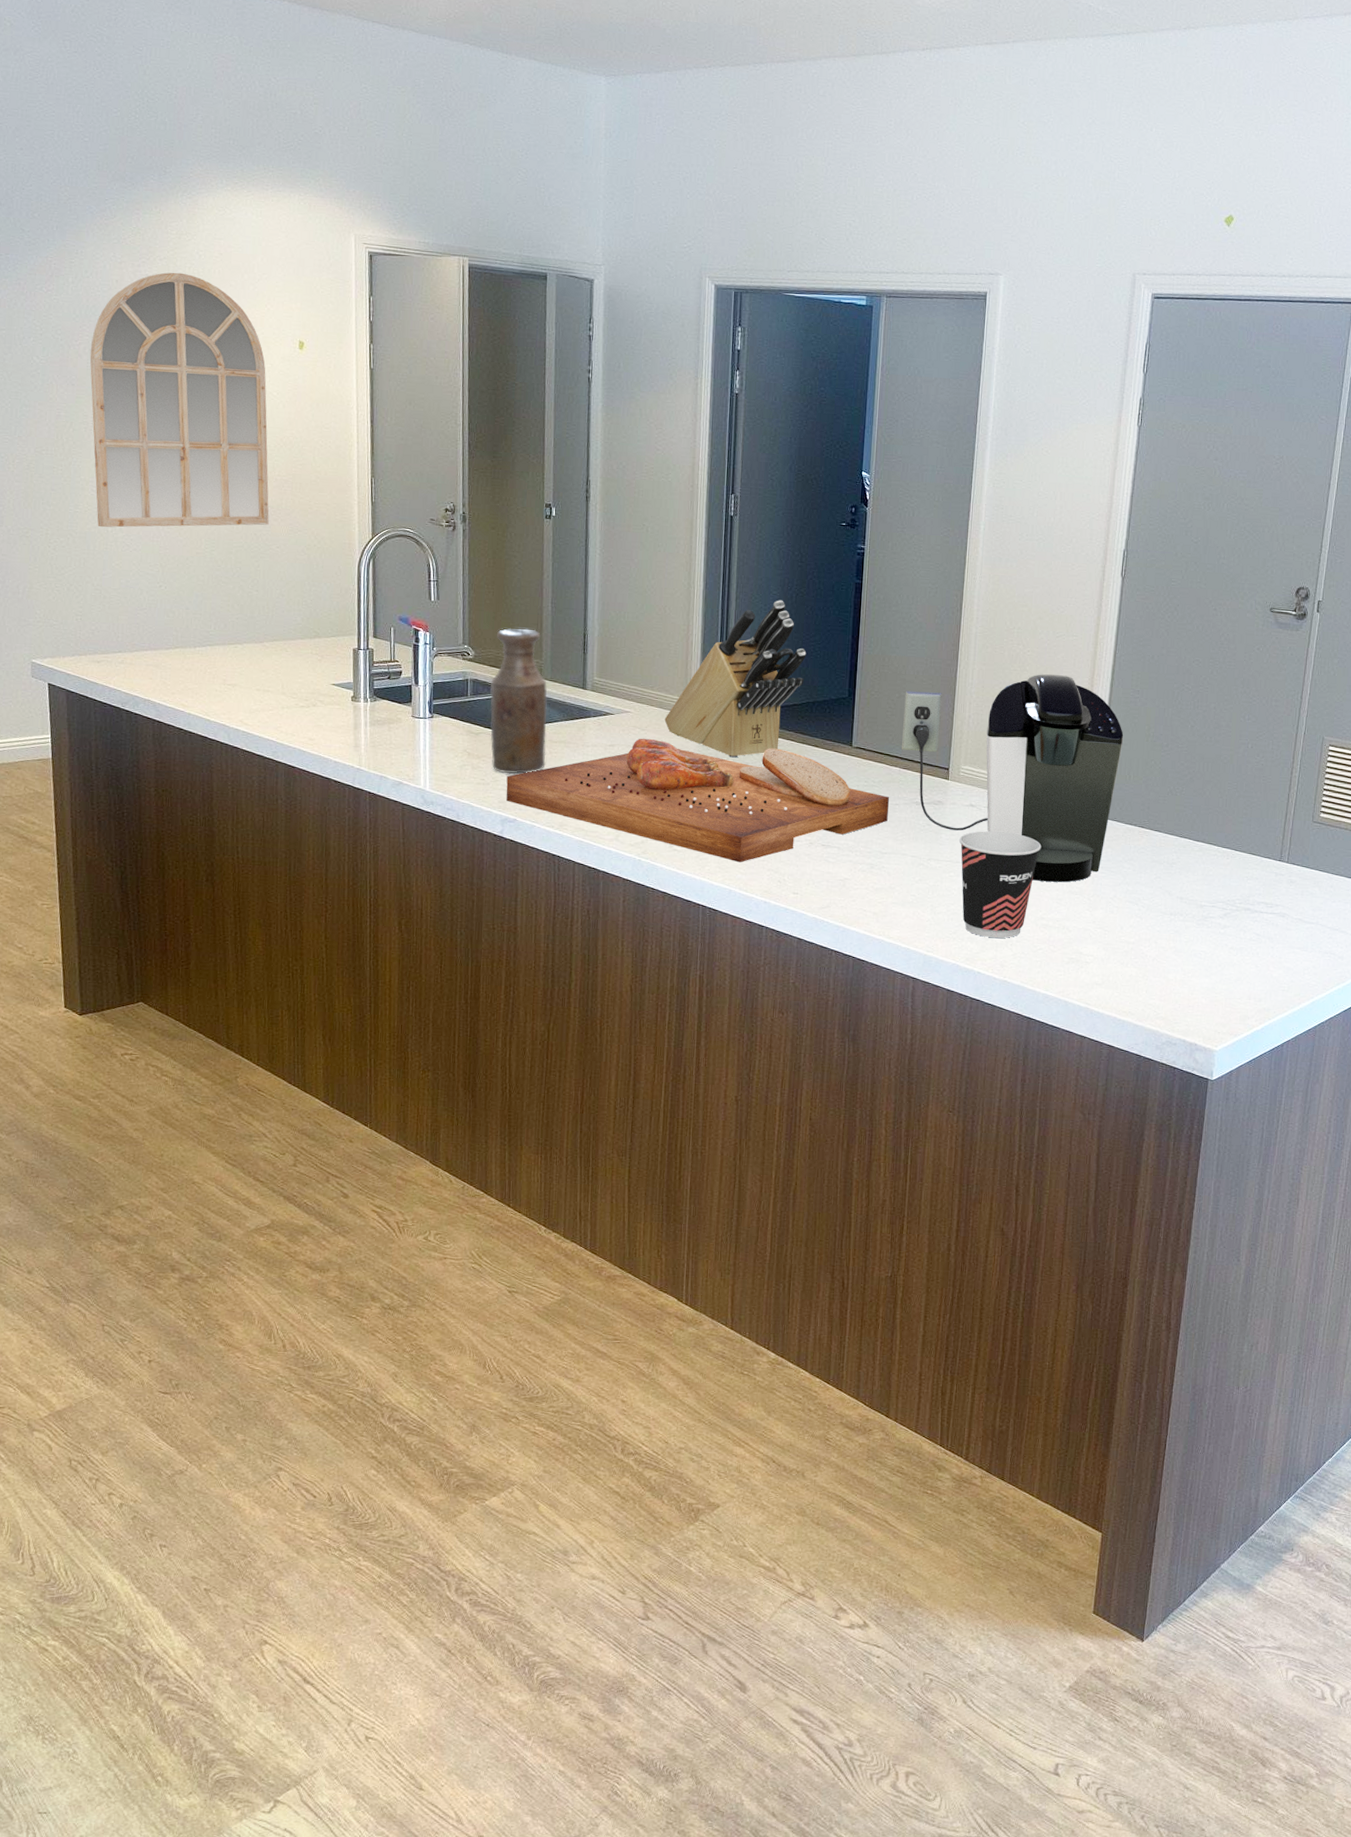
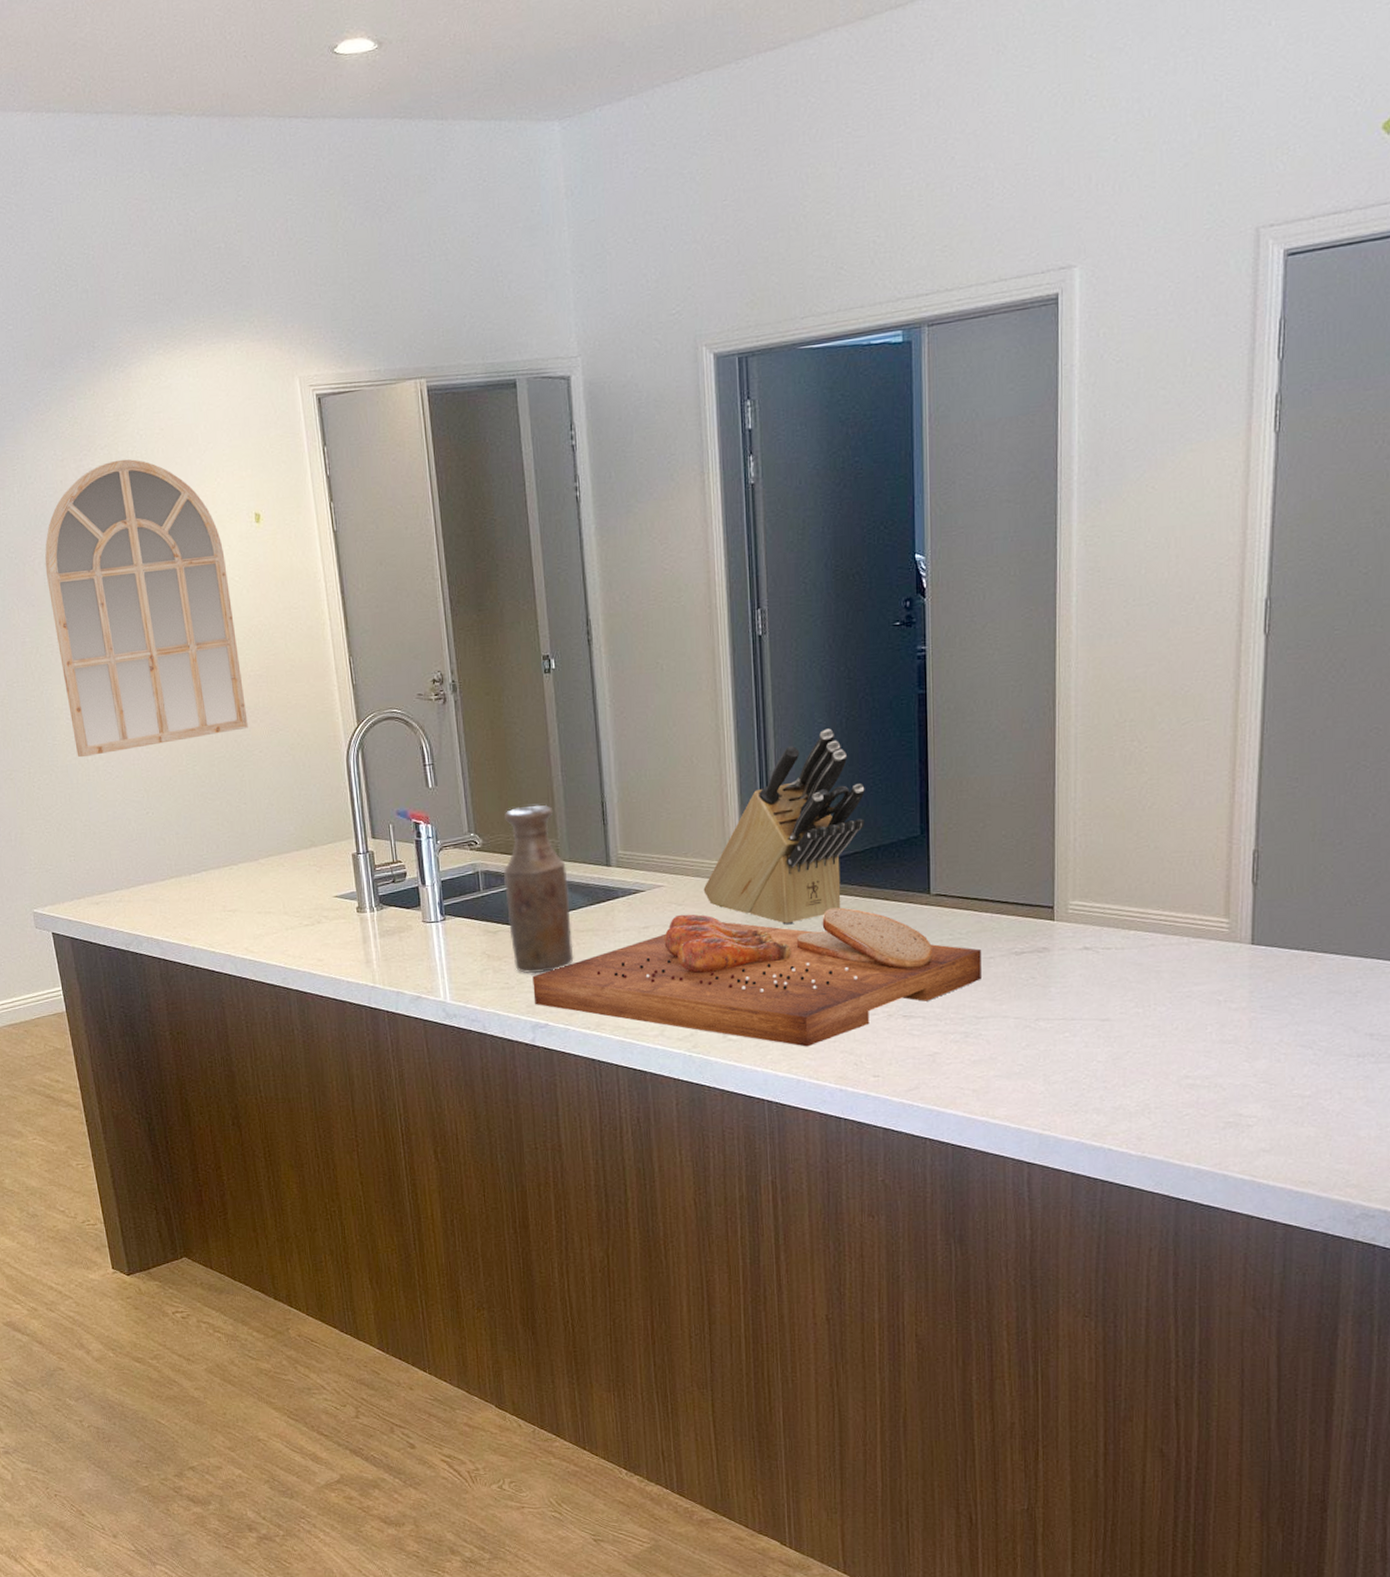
coffee maker: present [902,674,1124,883] -> none [991,771,1280,1032]
cup: present [959,831,1042,939] -> none [1073,976,1180,1107]

